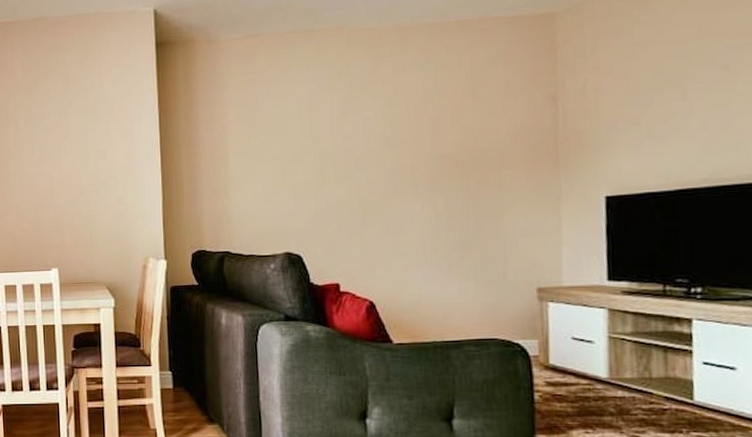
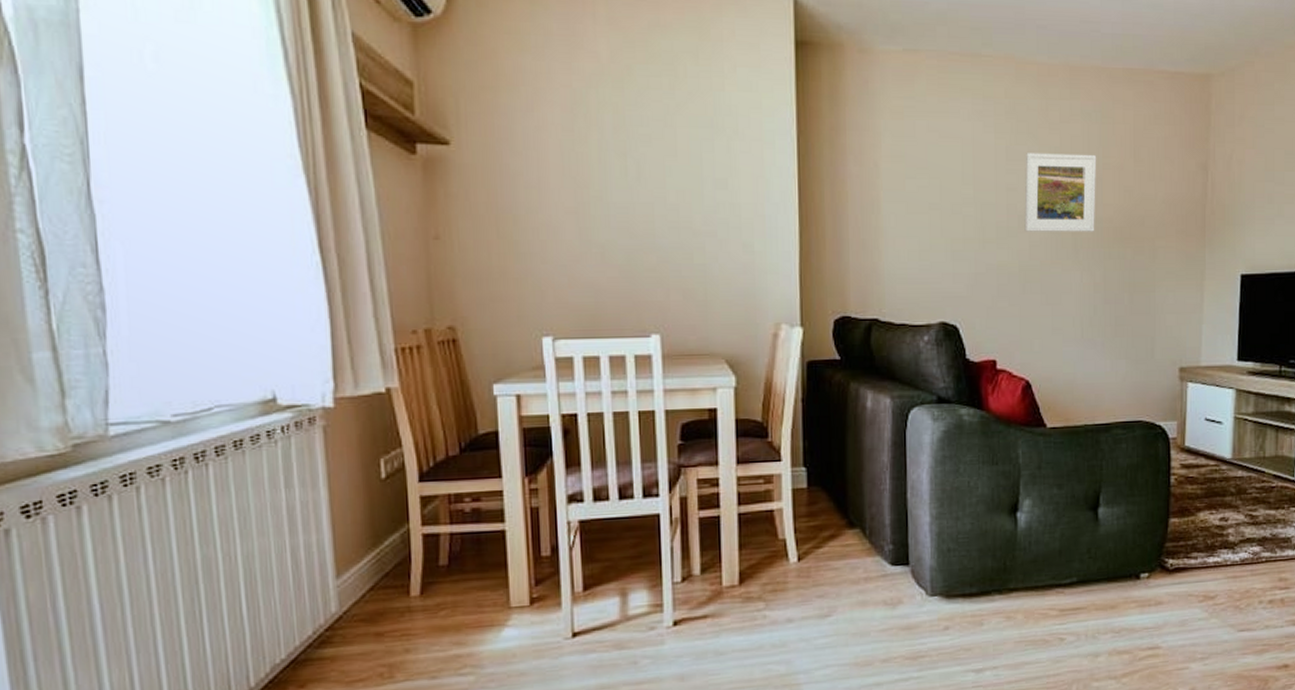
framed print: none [359,99,435,172] -> present [1024,153,1097,232]

